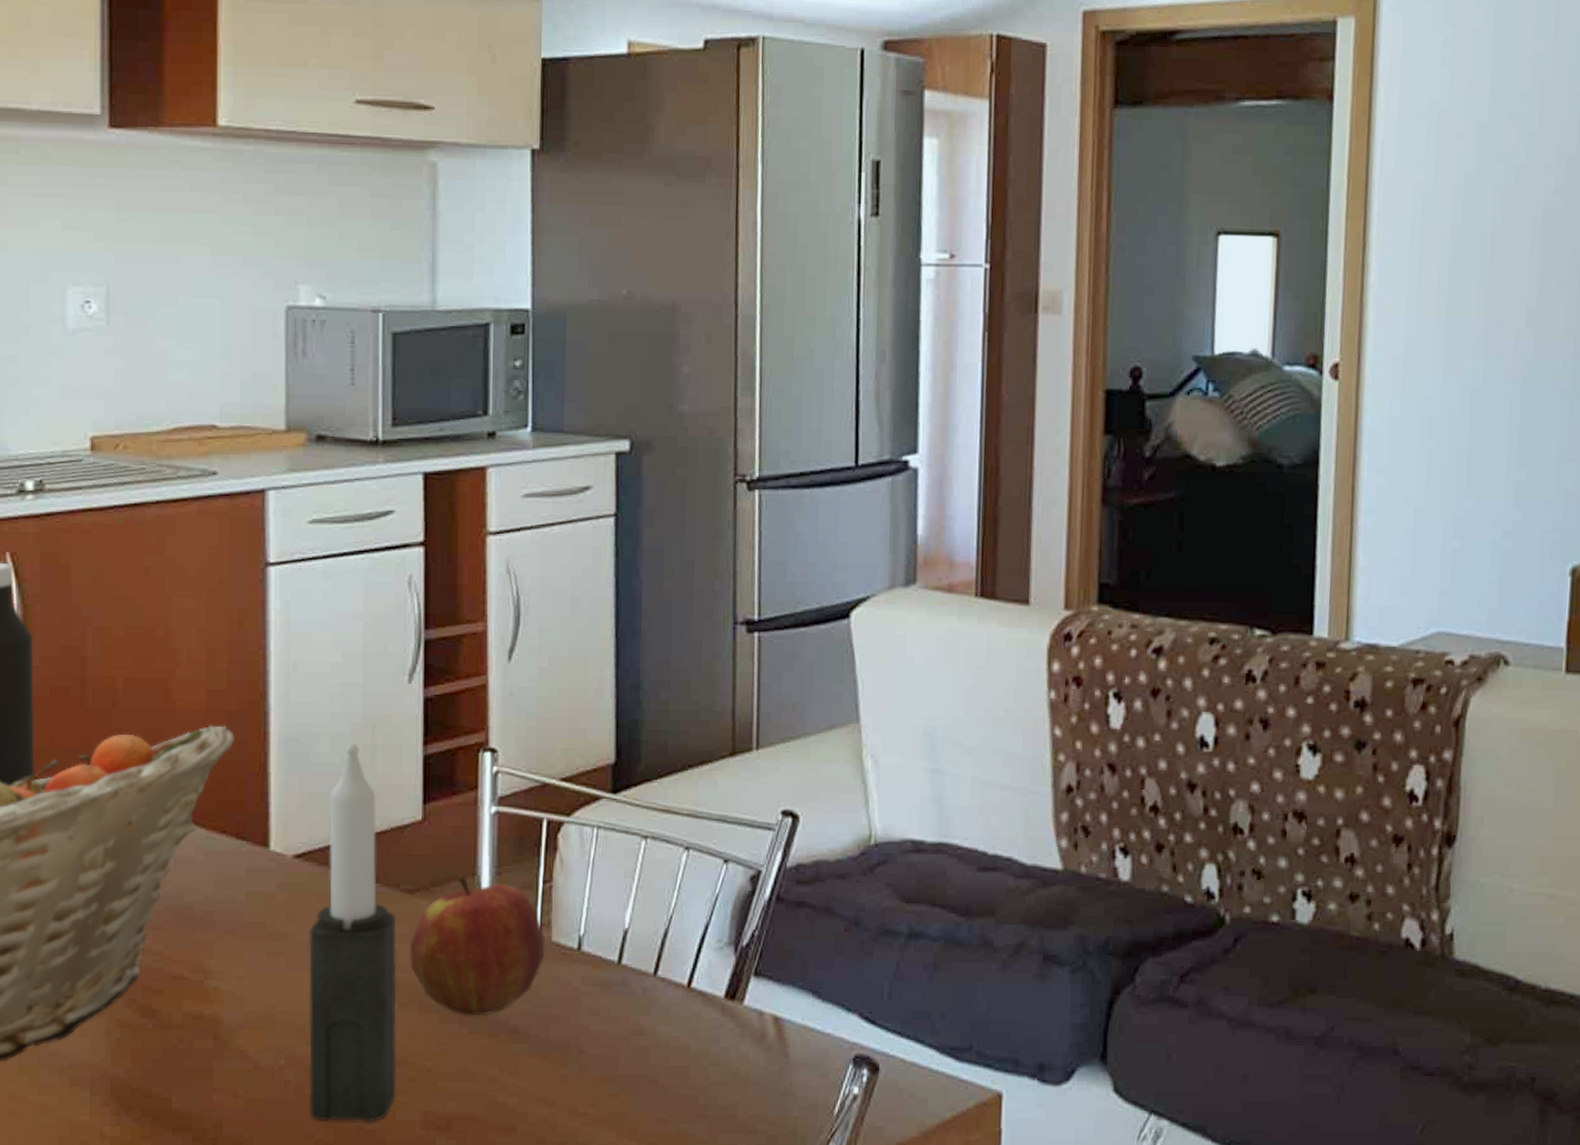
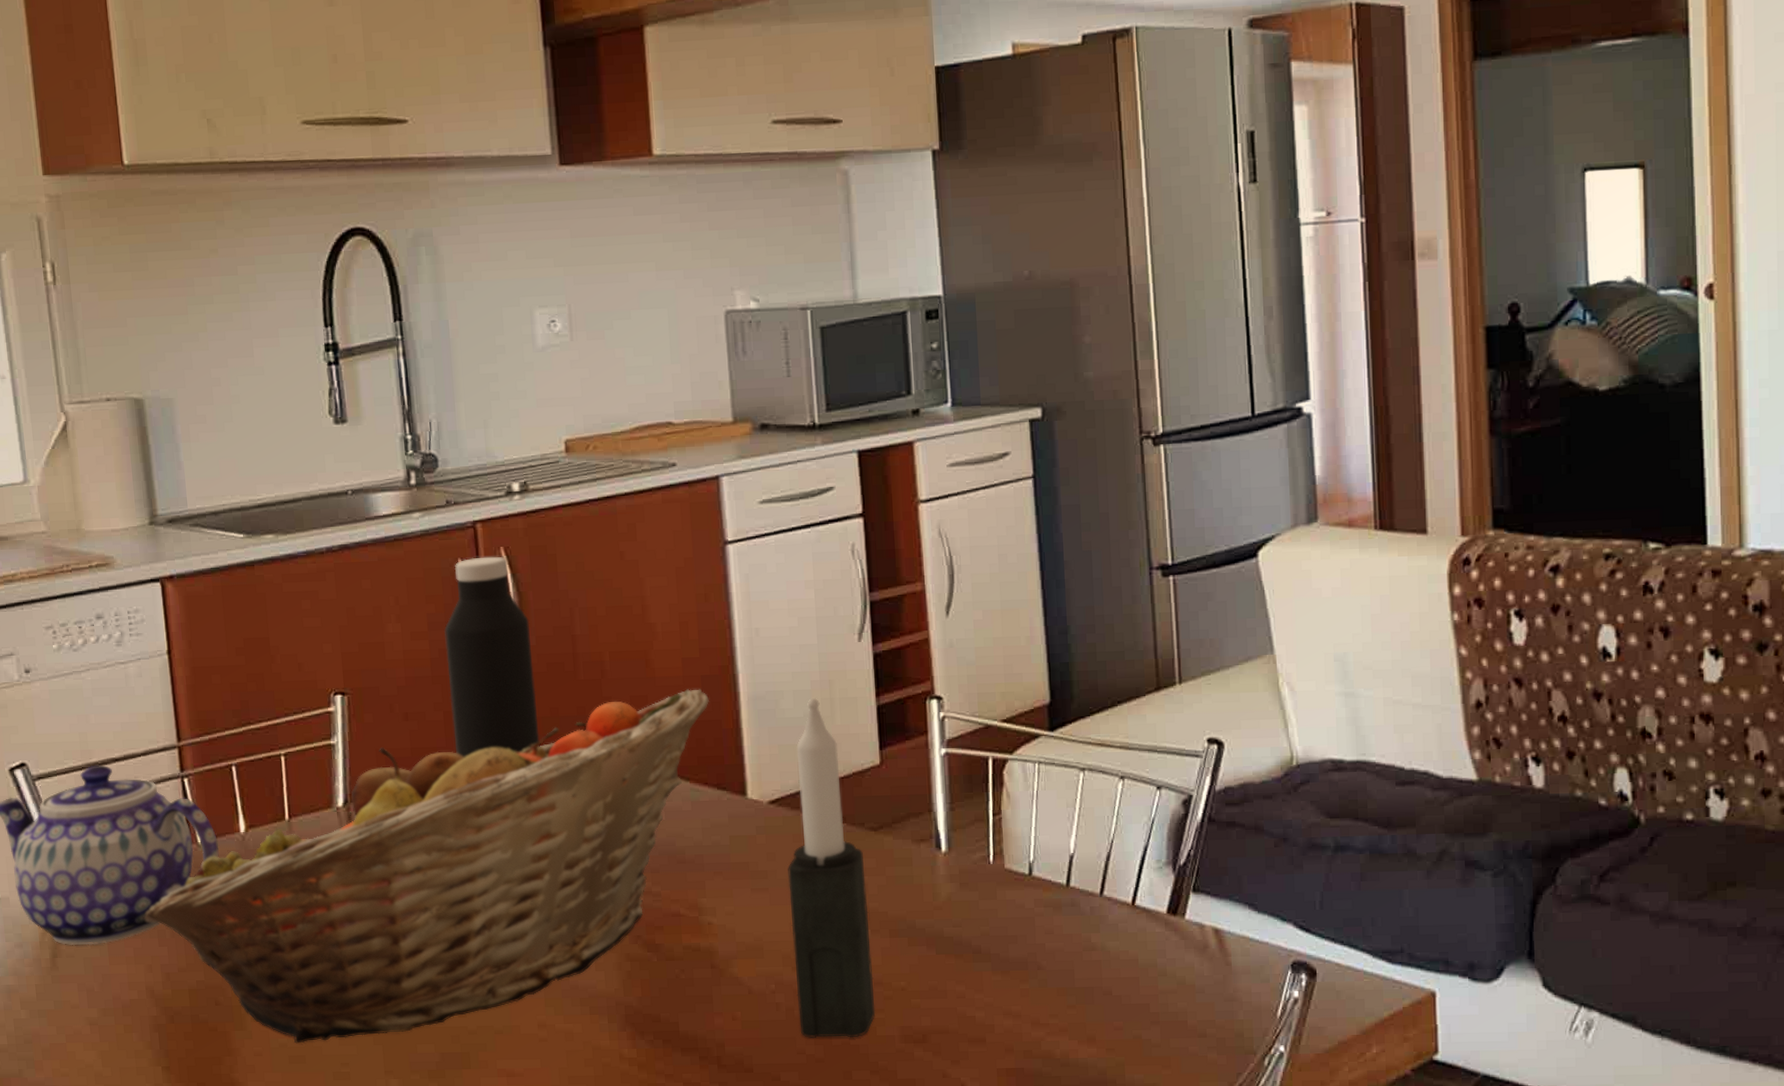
apple: present [410,875,545,1016] -> none [878,812,1000,939]

